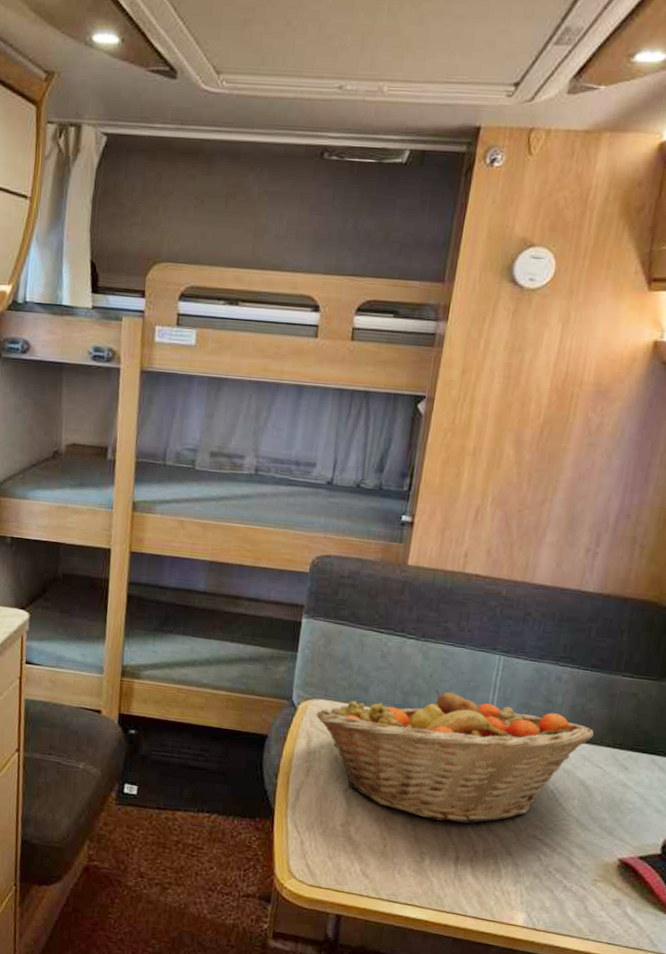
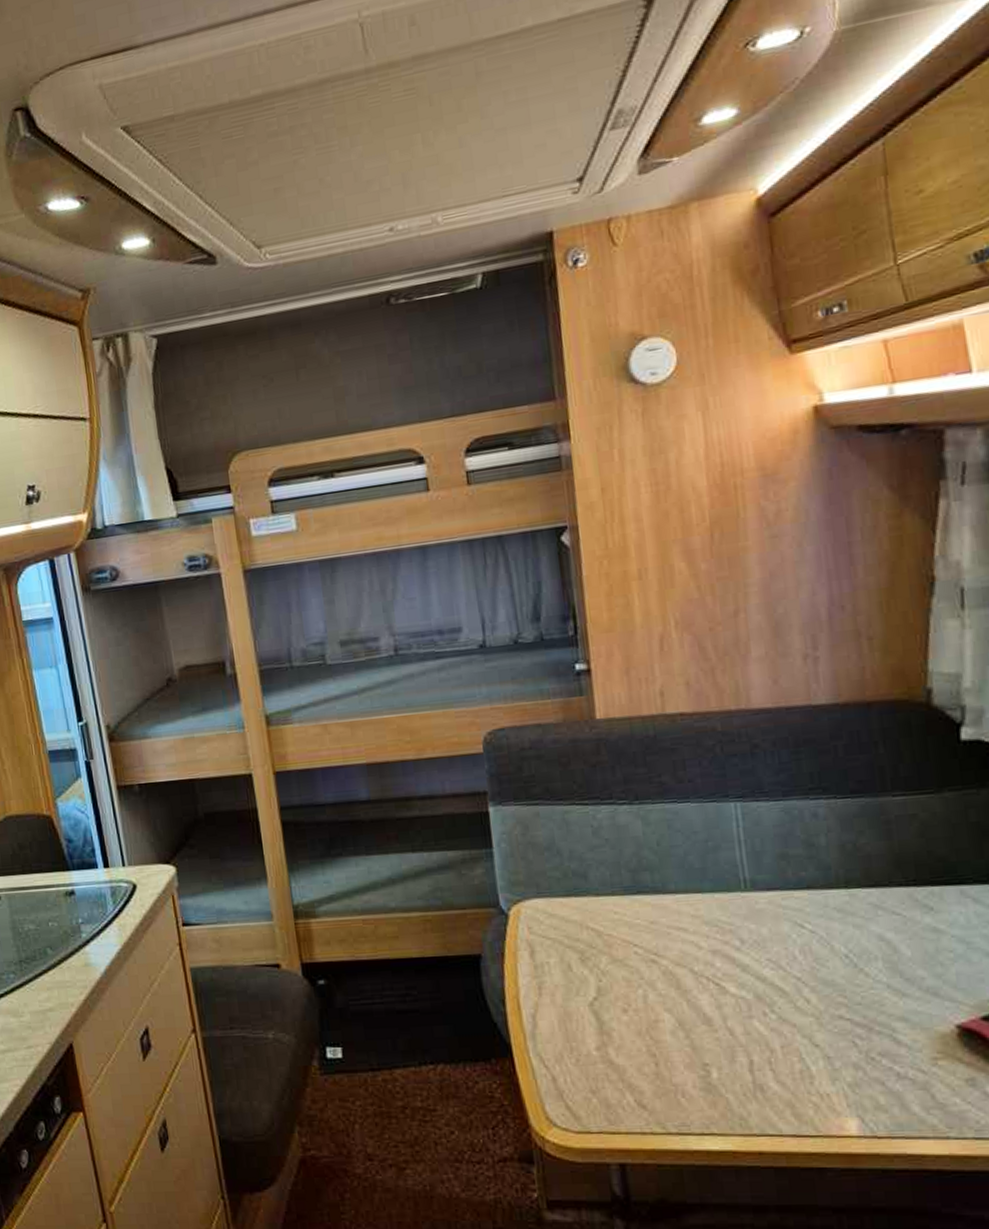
fruit basket: present [316,690,595,824] -> none [532,858,879,1021]

